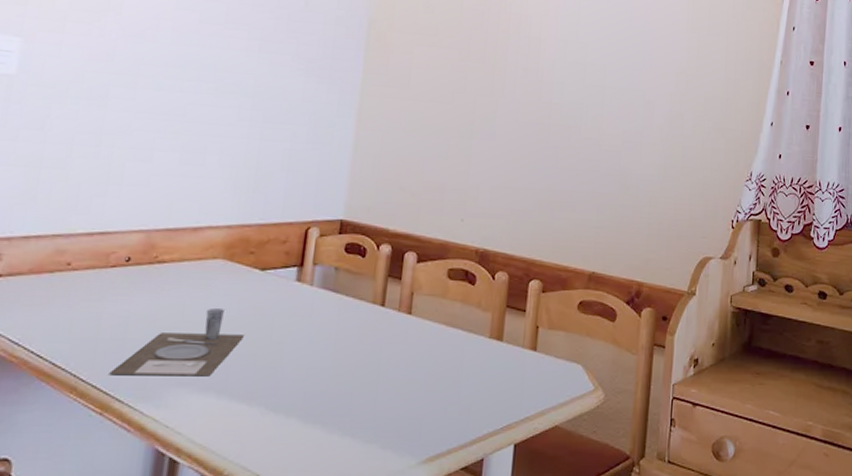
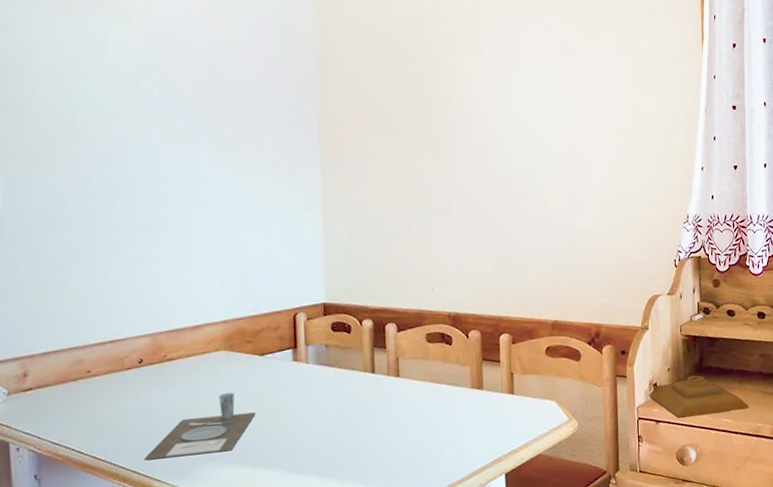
decorative box: none [687,355,800,403] -> present [648,375,749,418]

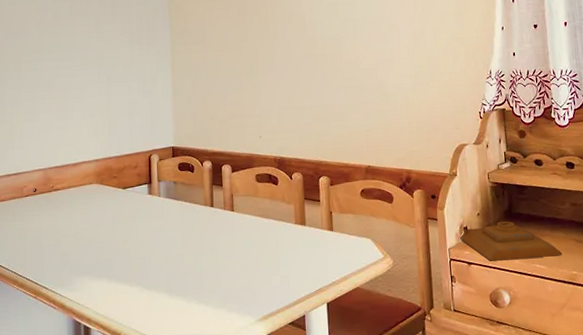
place setting: present [144,393,257,460] -> none [36,219,120,271]

